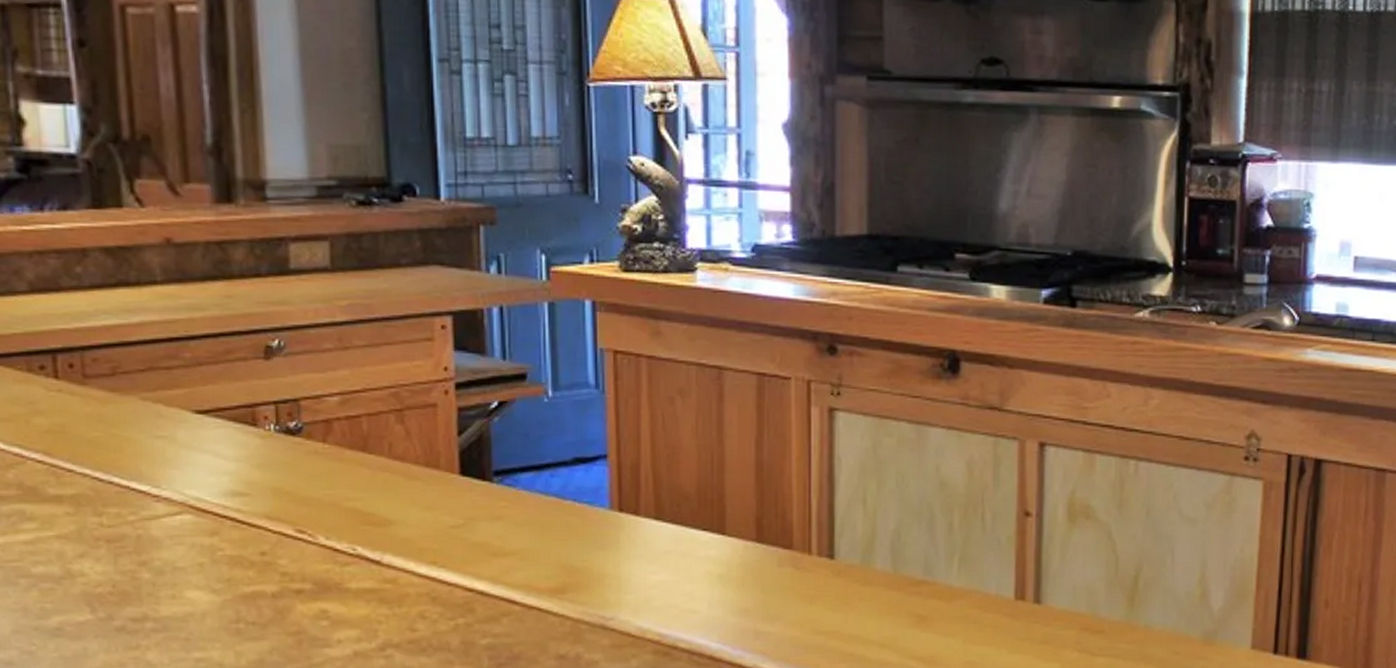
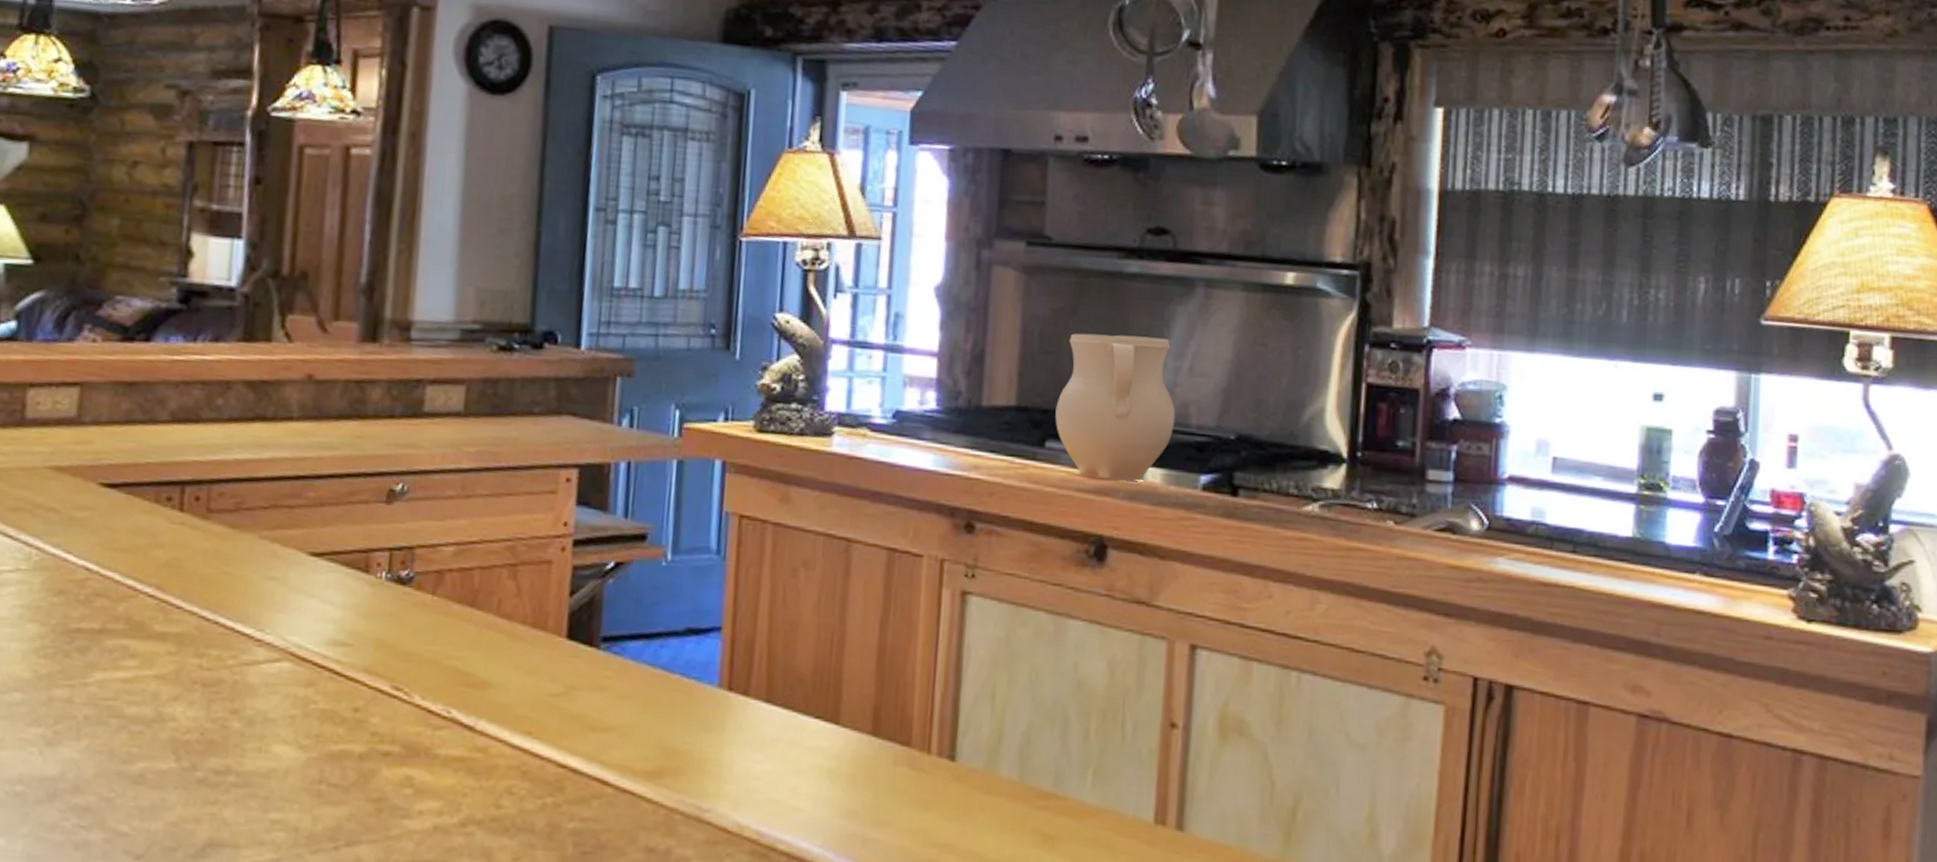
ceramic jug: none [905,162,1016,299] -> present [1055,333,1176,482]

